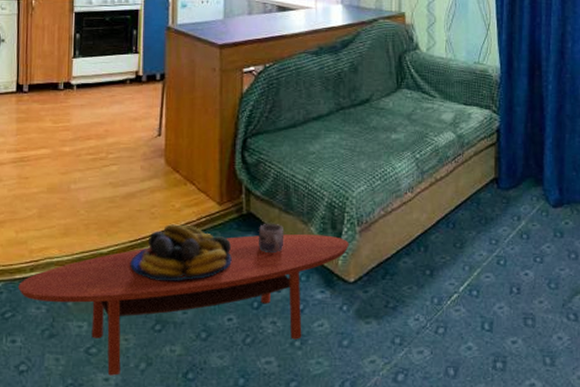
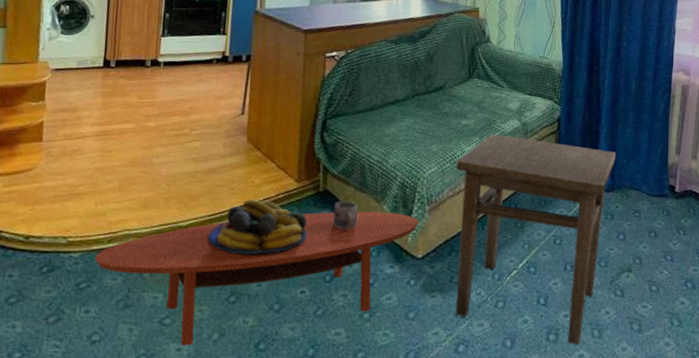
side table: none [387,148,563,374] -> present [455,134,616,346]

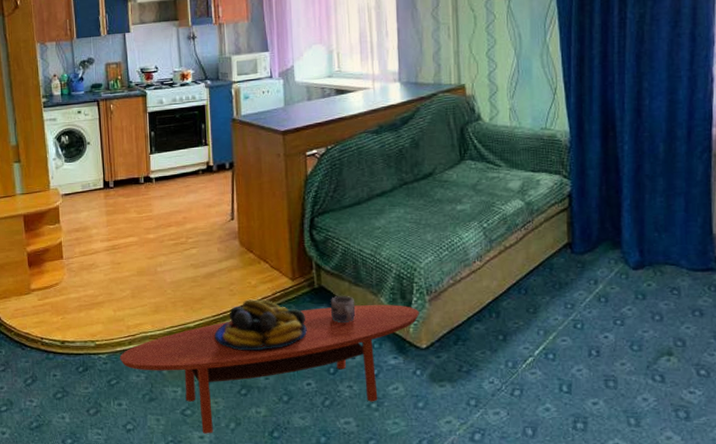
side table: present [455,134,616,346] -> none [455,217,644,435]

